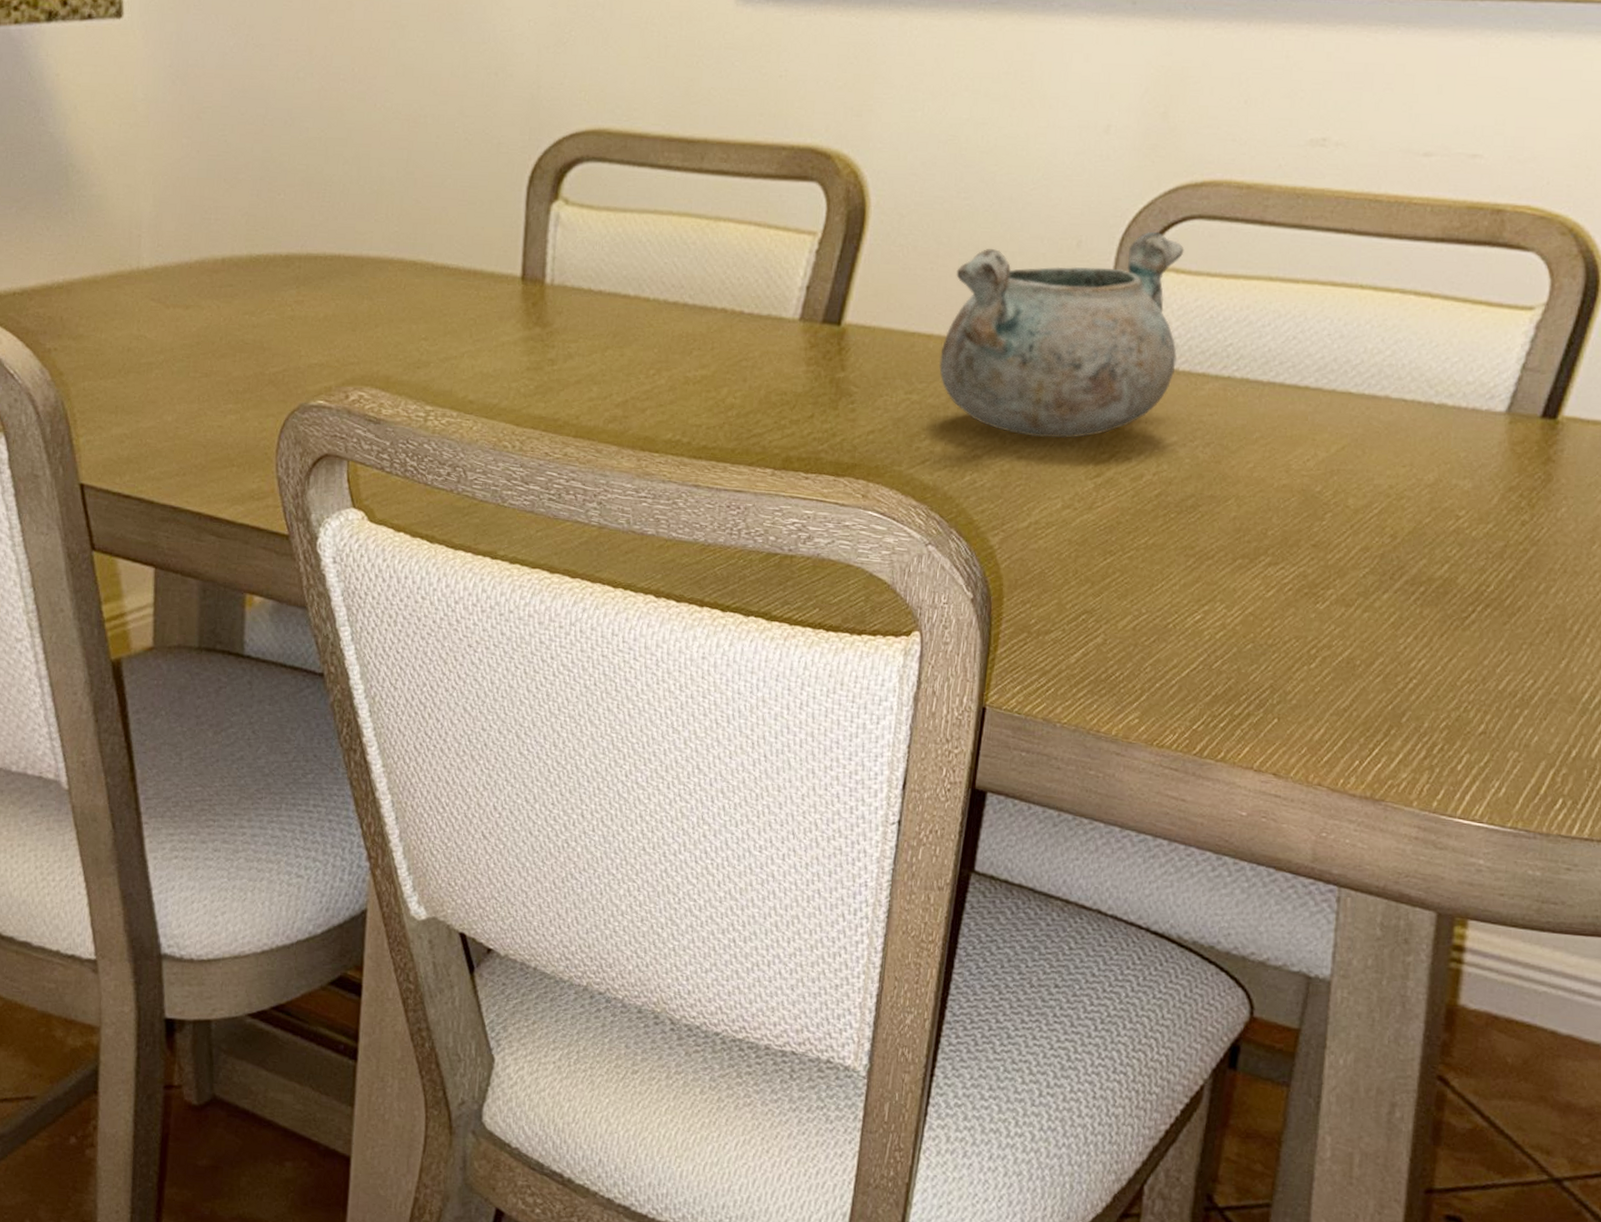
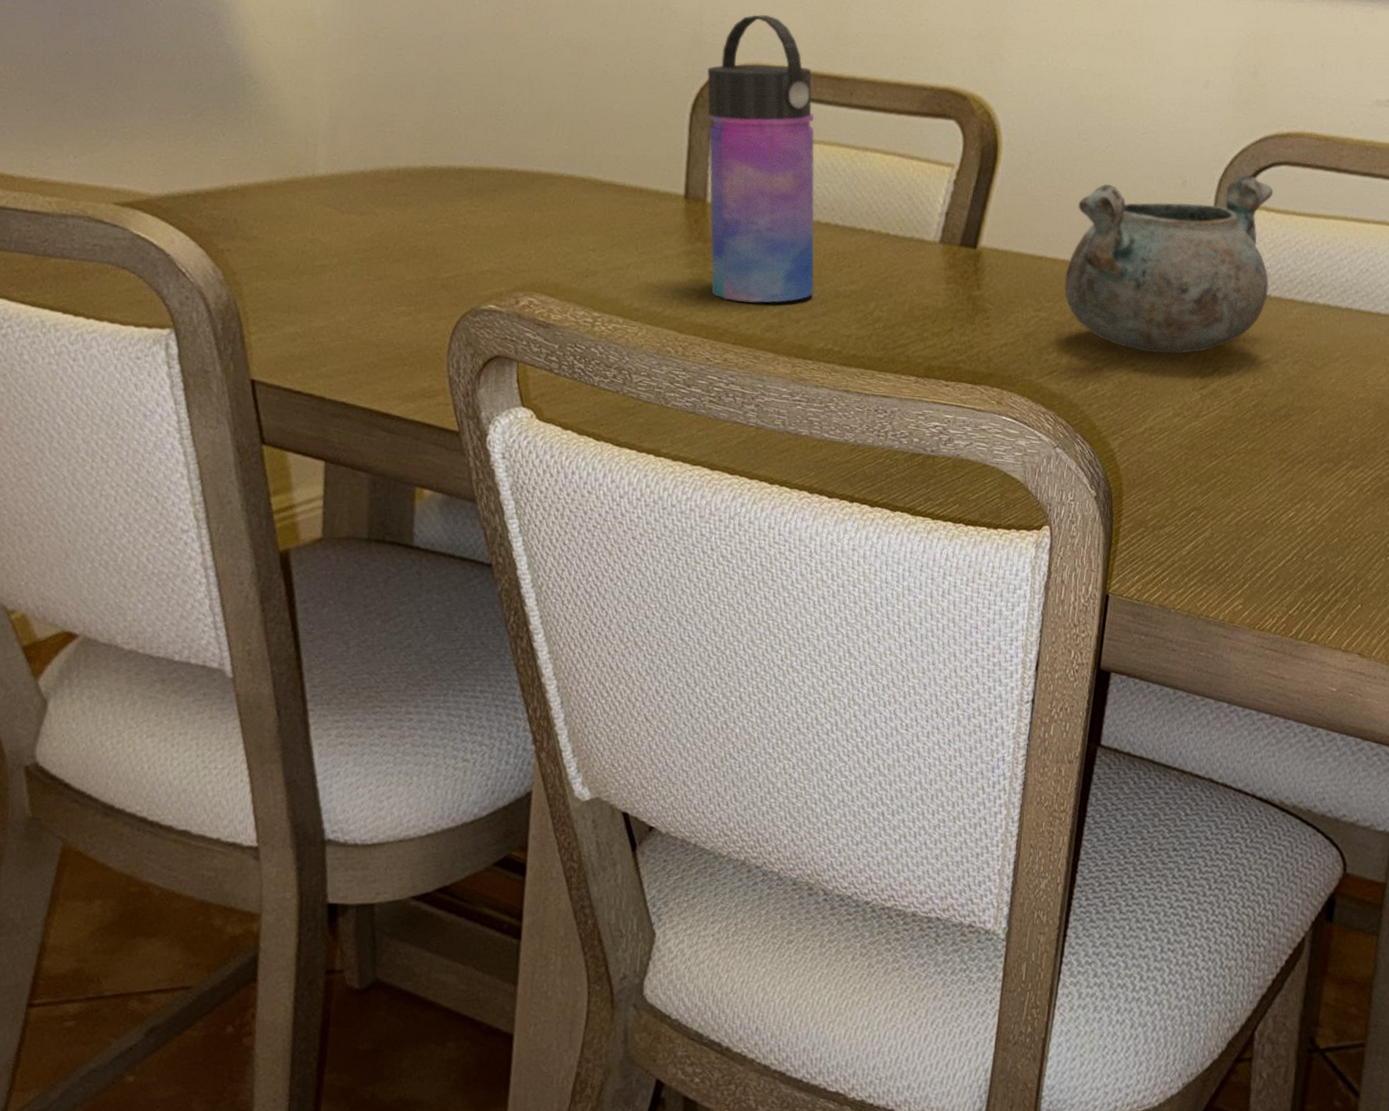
water bottle: none [544,74,662,392] -> present [706,14,815,303]

